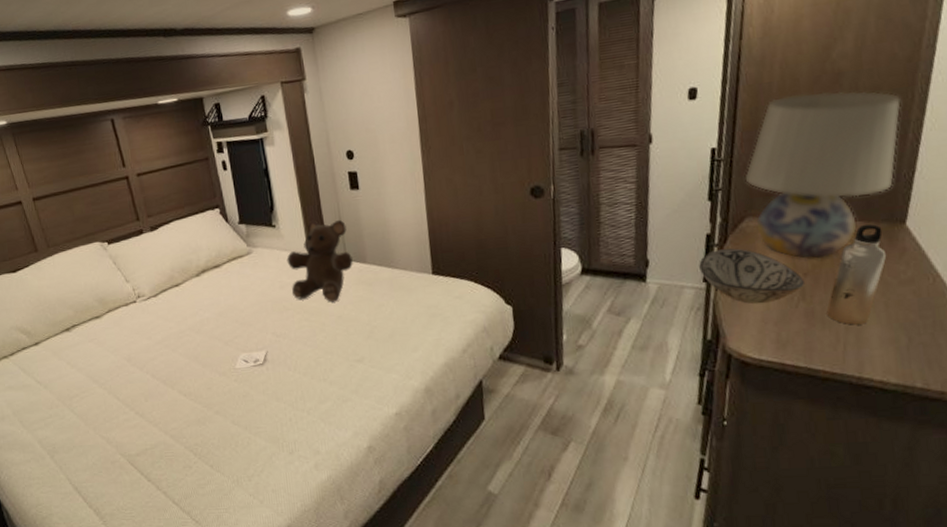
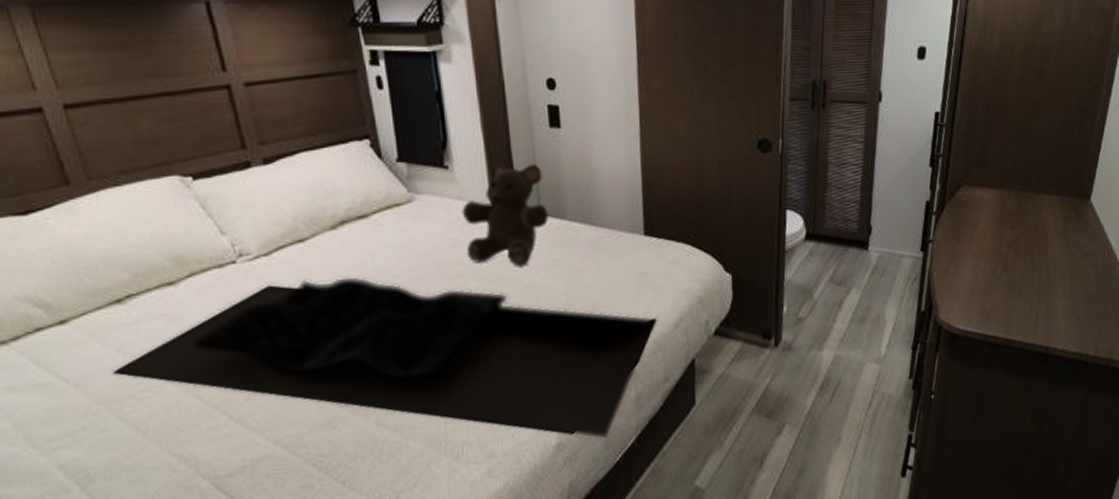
throw blanket: none [65,311,447,445] -> present [112,276,657,439]
decorative bowl: present [699,248,804,304] -> none [918,217,1007,275]
table lamp: present [745,91,902,259] -> none [963,65,1094,230]
water bottle: present [826,224,887,325] -> none [1024,199,1074,296]

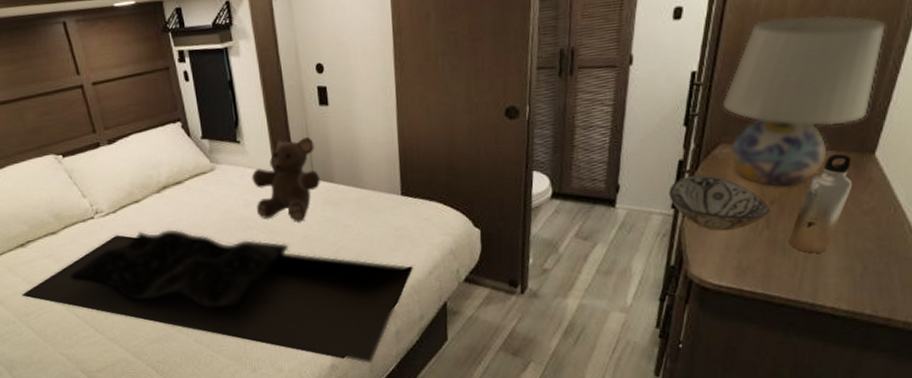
decorative bowl: none [918,217,1007,275] -> present [669,175,770,231]
table lamp: none [963,65,1094,230] -> present [722,15,887,187]
water bottle: none [1024,199,1074,296] -> present [788,154,853,254]

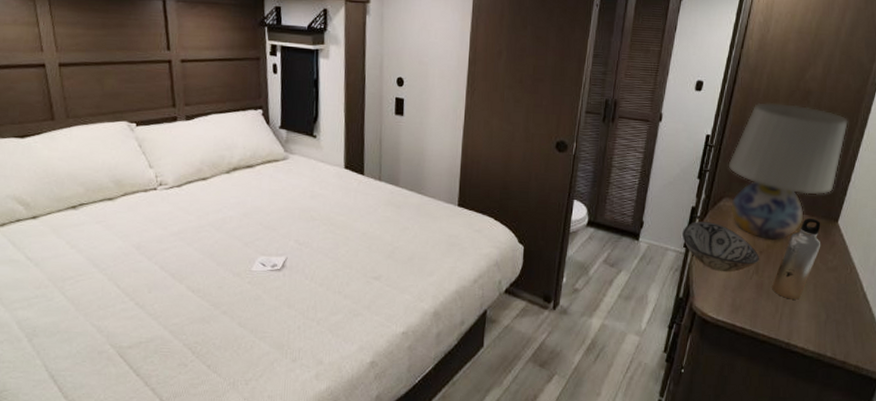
throw blanket: present [21,229,413,363] -> none [62,208,460,363]
teddy bear: present [251,136,321,221] -> none [321,137,387,218]

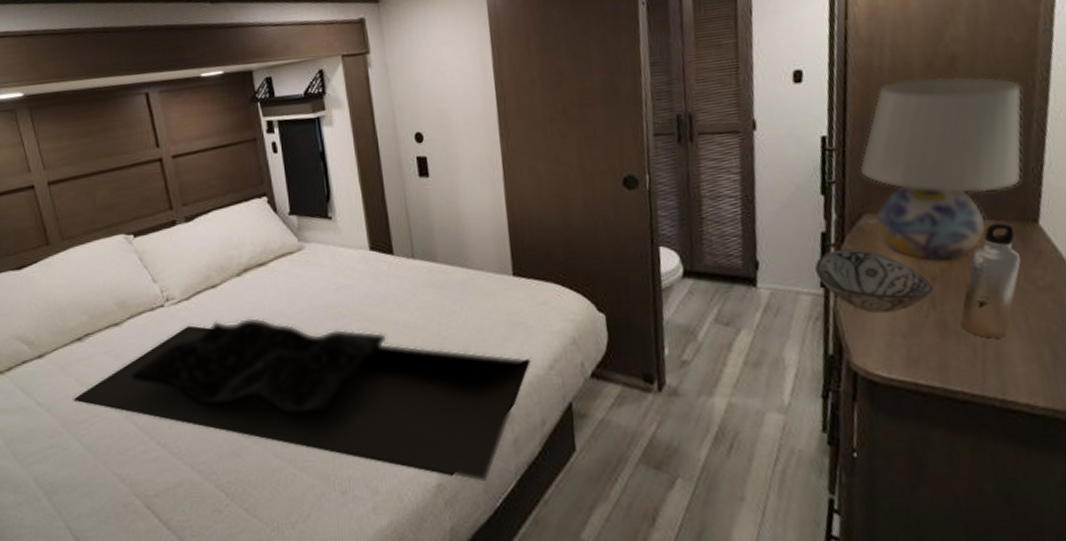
throw blanket: none [62,208,460,363] -> present [73,318,530,482]

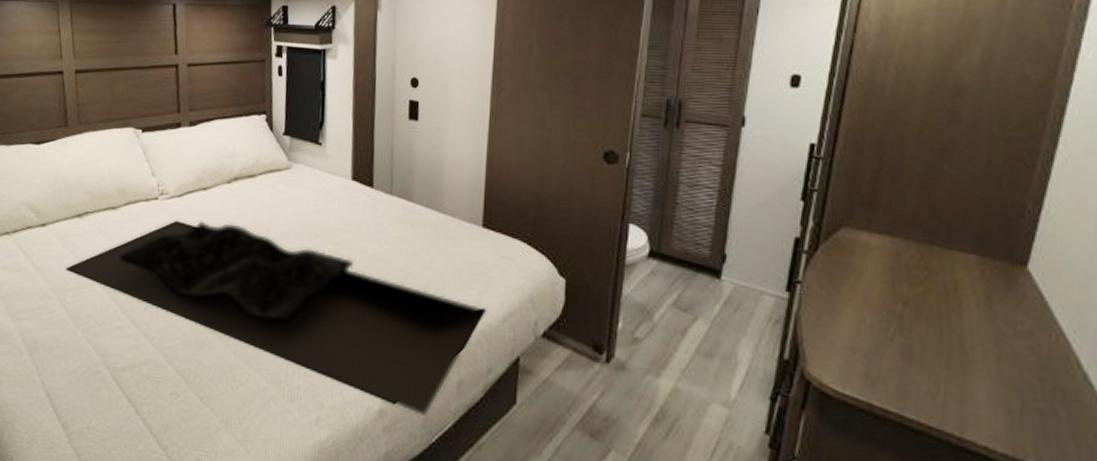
decorative bowl: present [815,249,933,313] -> none [783,257,903,329]
table lamp: present [860,77,1023,261] -> none [845,101,1031,289]
water bottle: present [960,223,1022,339] -> none [927,260,1003,375]

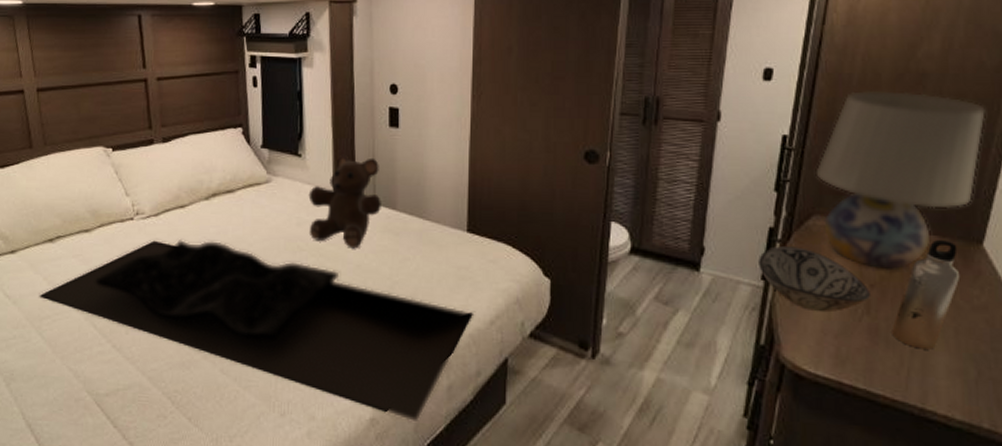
teddy bear: none [325,144,399,237] -> present [308,154,383,247]
decorative bowl: none [783,257,903,329] -> present [759,246,870,313]
table lamp: none [845,101,1031,289] -> present [815,91,987,269]
water bottle: none [927,260,1003,375] -> present [892,240,961,350]

